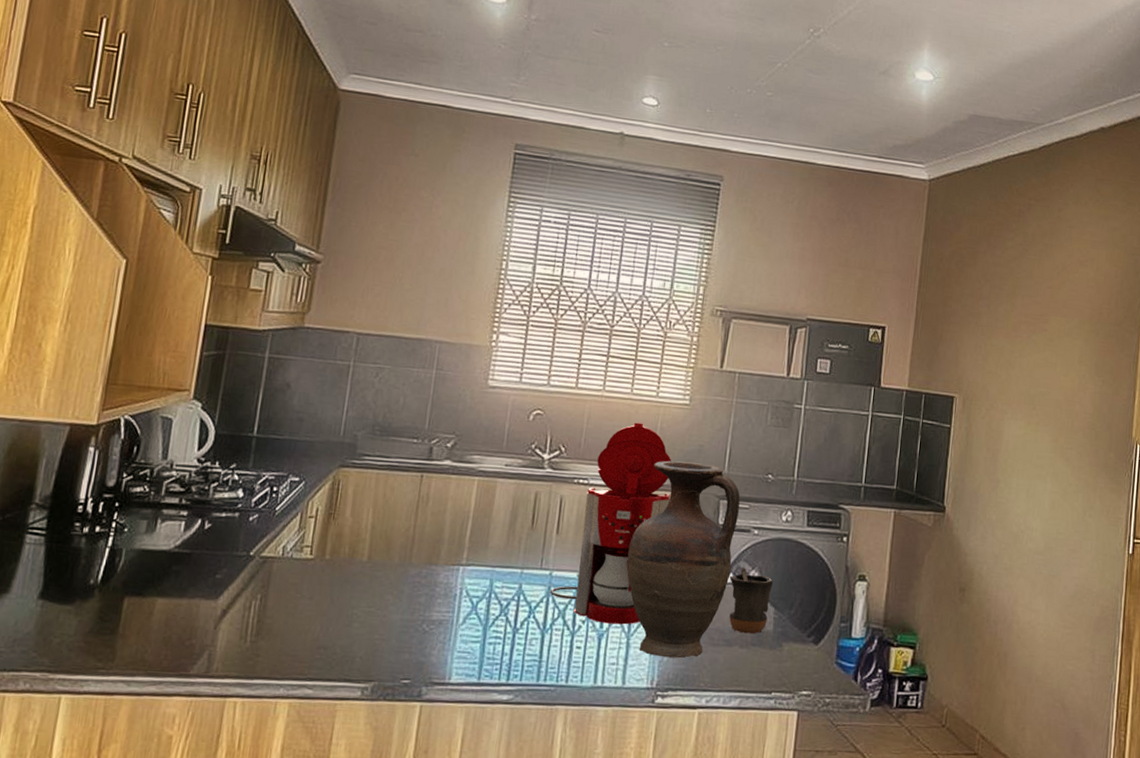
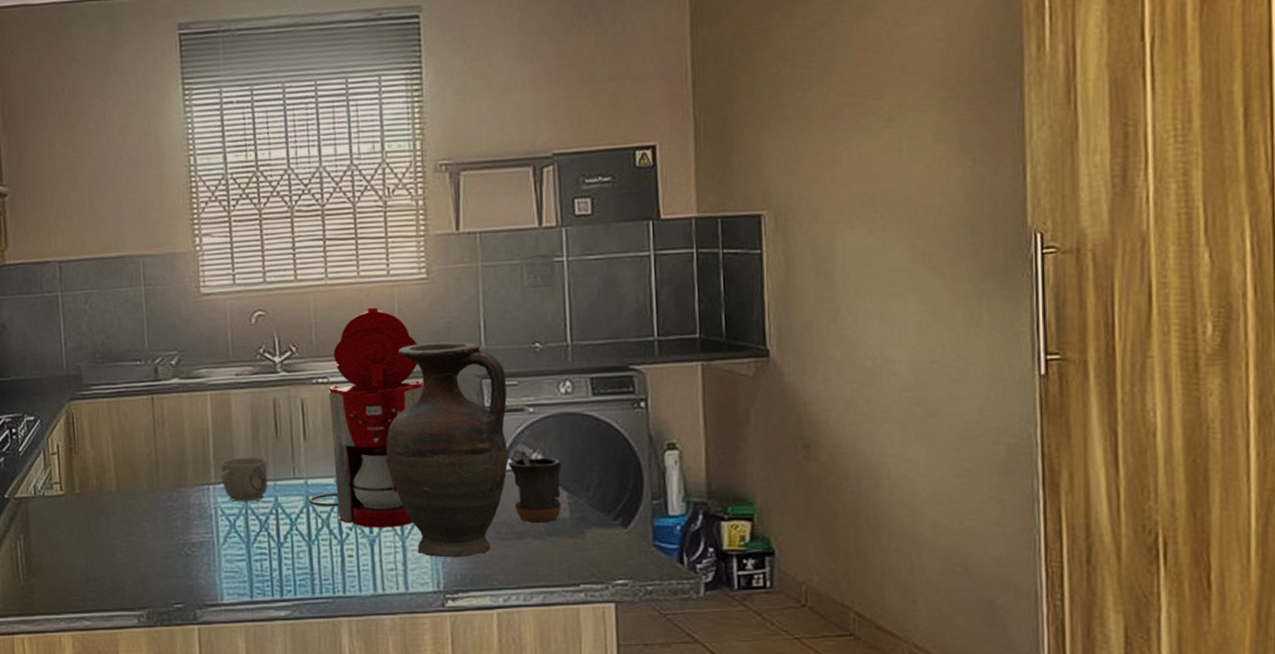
mug: none [471,543,519,587] -> present [220,457,268,502]

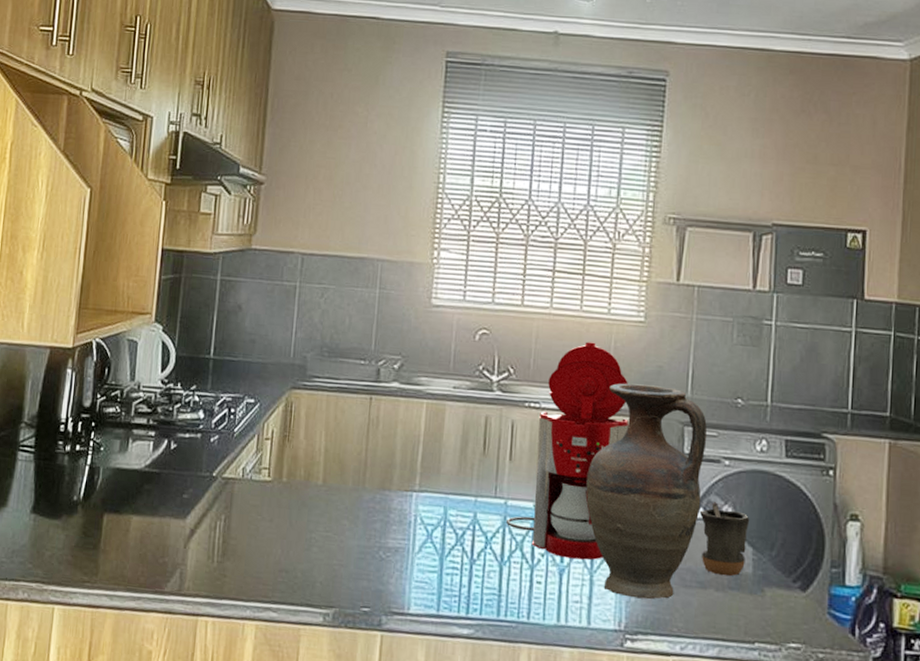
mug: present [220,457,268,502] -> none [424,468,471,515]

